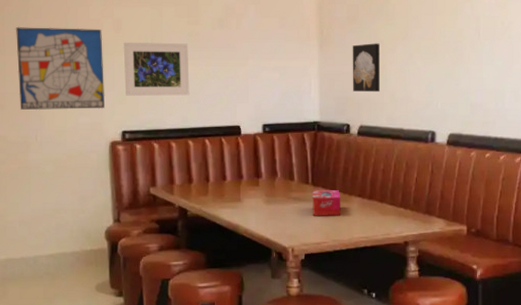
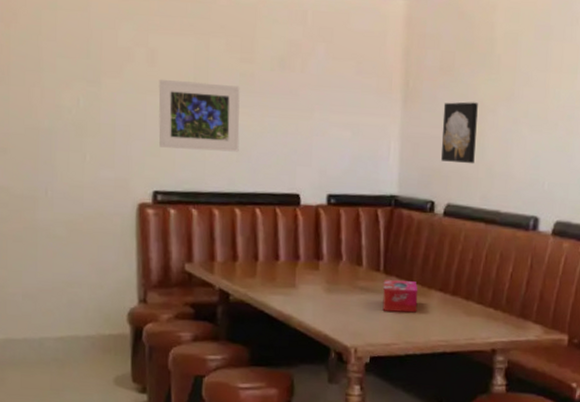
wall art: present [15,26,105,111] -> none [23,49,134,162]

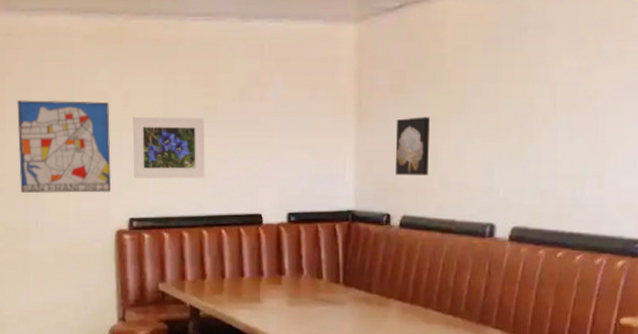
wall art: none [23,49,134,162] -> present [16,99,112,194]
tissue box: present [382,280,418,313] -> none [343,291,378,322]

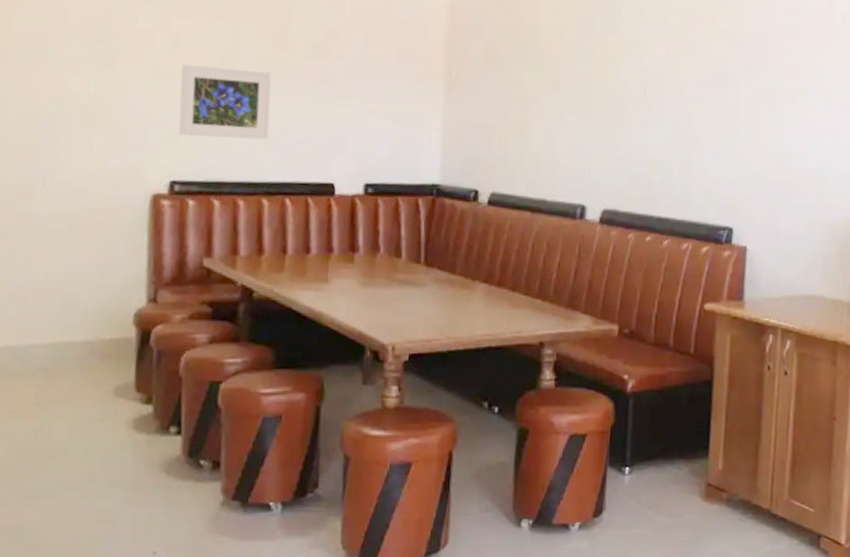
wall art: present [16,99,112,194] -> none [24,31,153,150]
wall art: present [395,117,430,176] -> none [485,91,523,153]

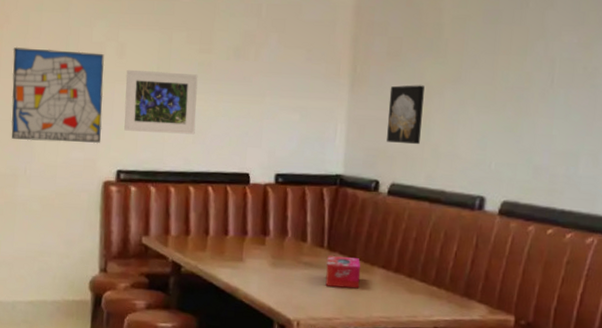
wall art: none [24,31,153,150] -> present [11,46,104,144]
tissue box: none [423,272,462,306] -> present [325,256,361,289]
wall art: none [485,91,523,153] -> present [387,85,425,145]

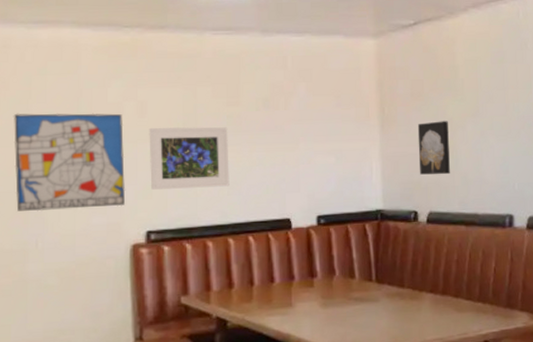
tissue box: present [325,256,361,289] -> none [377,286,411,318]

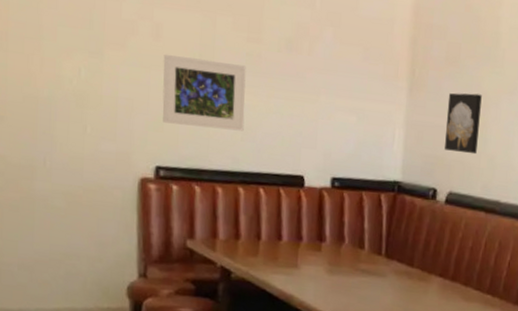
wall art: present [13,113,126,212] -> none [23,16,137,136]

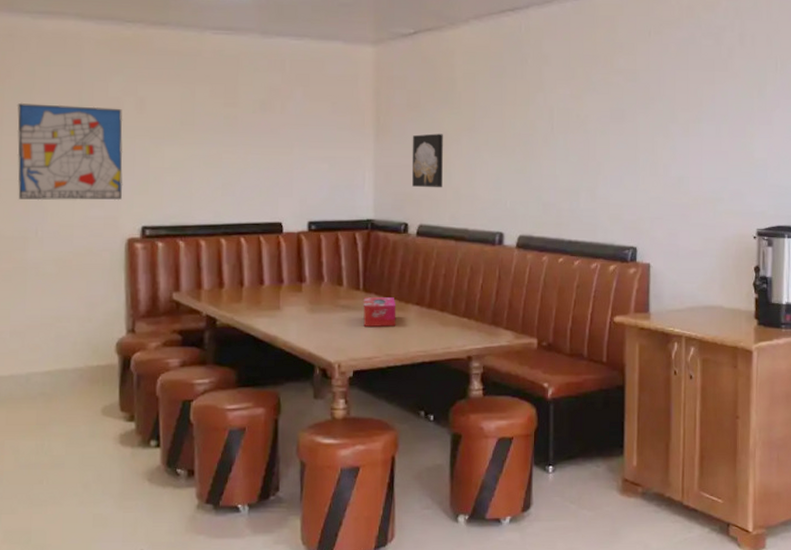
wall art: none [23,16,137,136] -> present [17,102,123,201]
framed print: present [162,54,246,131] -> none [147,124,224,187]
tissue box: none [383,263,419,297] -> present [363,297,397,327]

